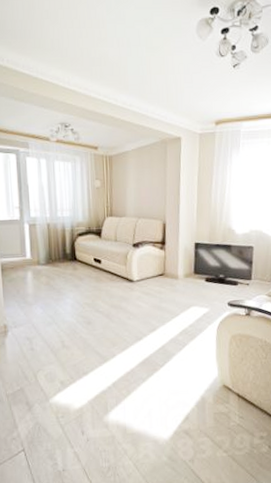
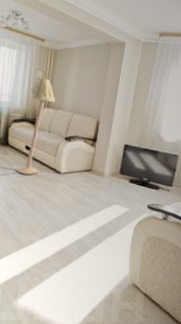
floor lamp: none [89,186,118,288] -> present [17,76,56,175]

